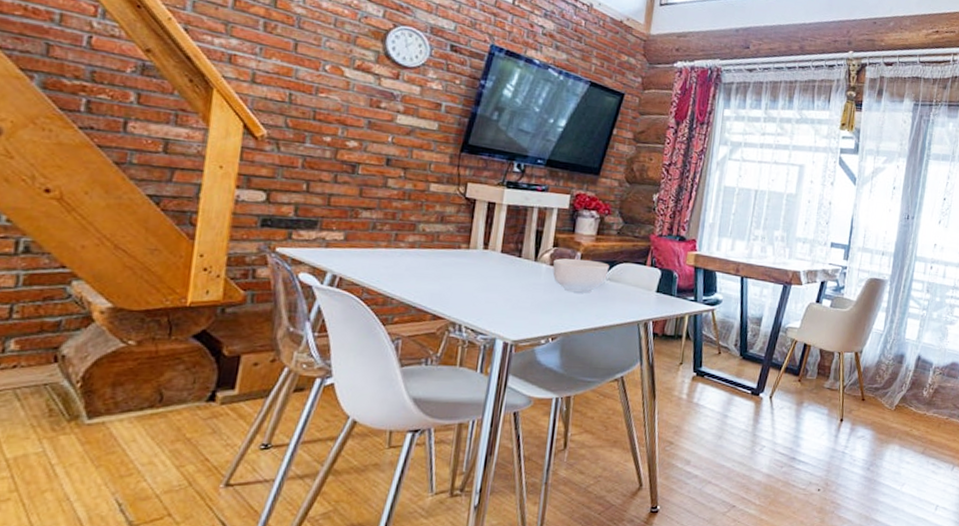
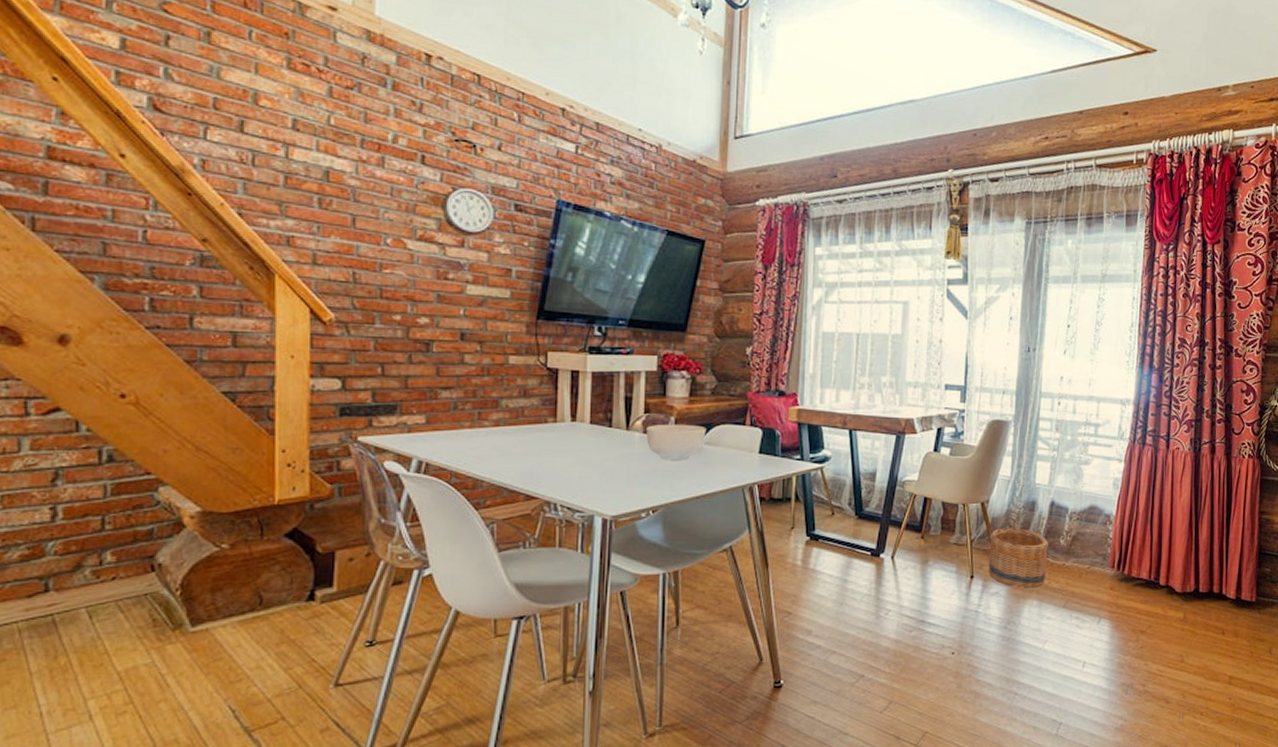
basket: none [857,377,913,434] -> present [988,528,1048,588]

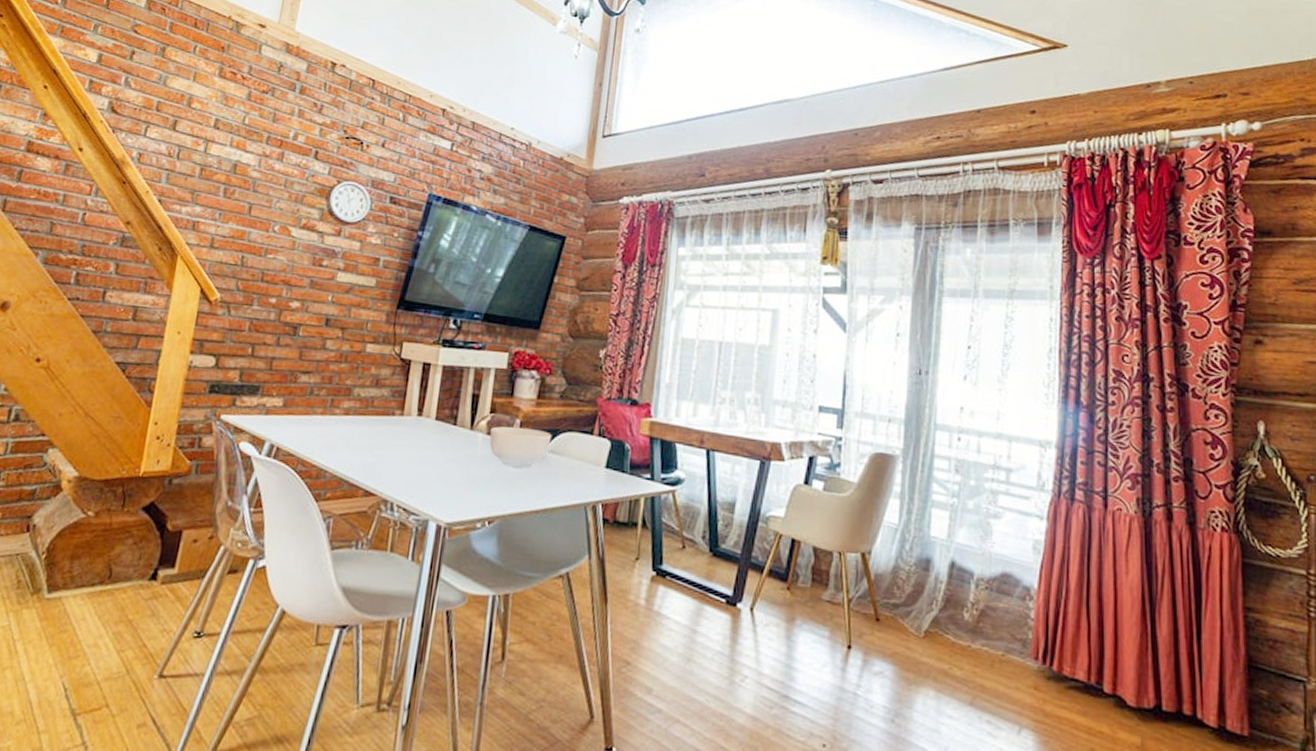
basket: present [988,528,1048,588] -> none [870,588,948,673]

